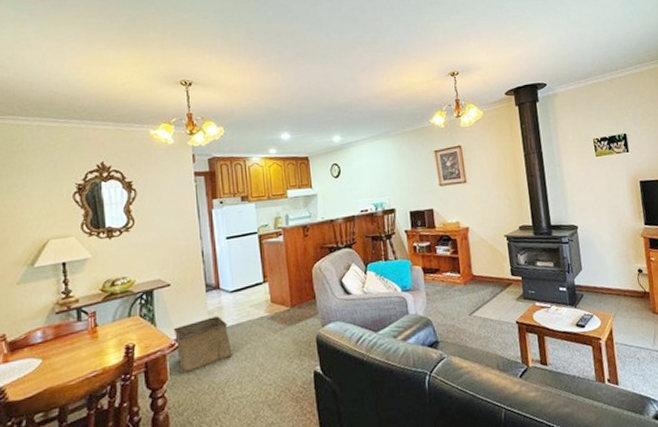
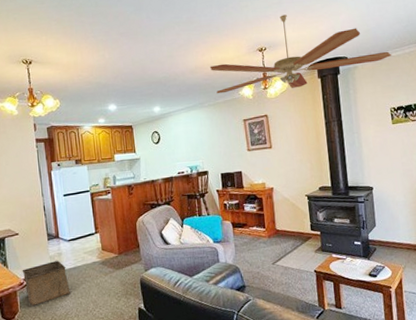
ceiling fan: none [396,37,593,122] -> present [209,14,392,94]

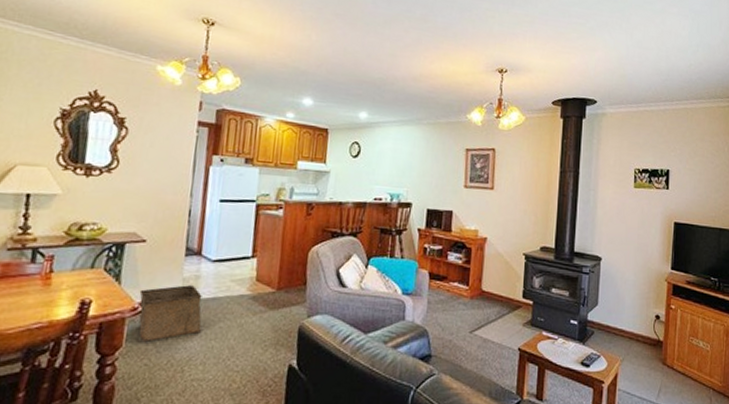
ceiling fan: present [209,14,392,94] -> none [437,36,646,125]

